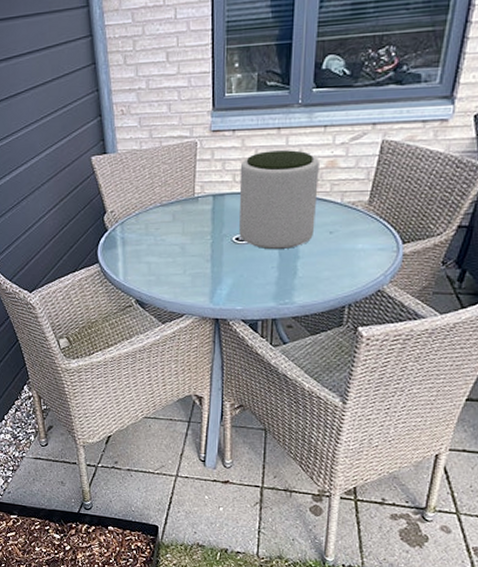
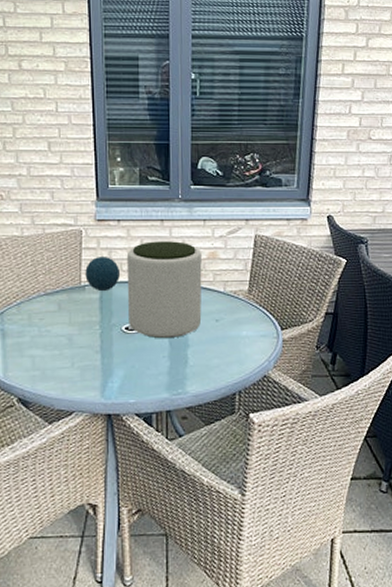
decorative orb: none [199,167,234,202] -> present [85,255,121,291]

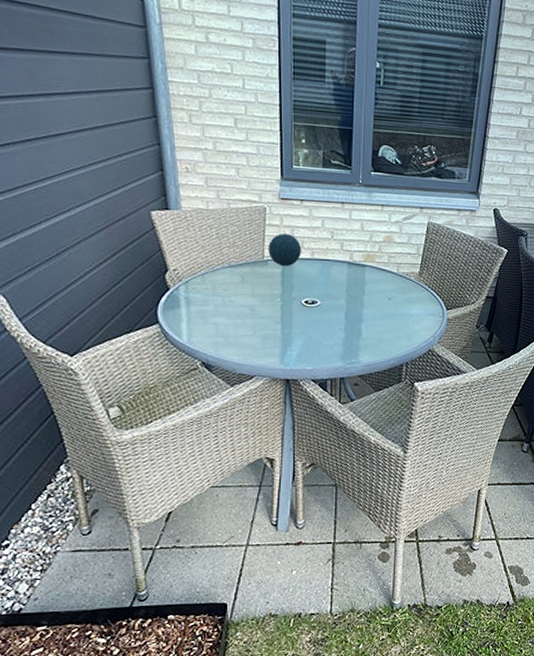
plant pot: present [126,241,202,339] -> none [307,222,378,313]

